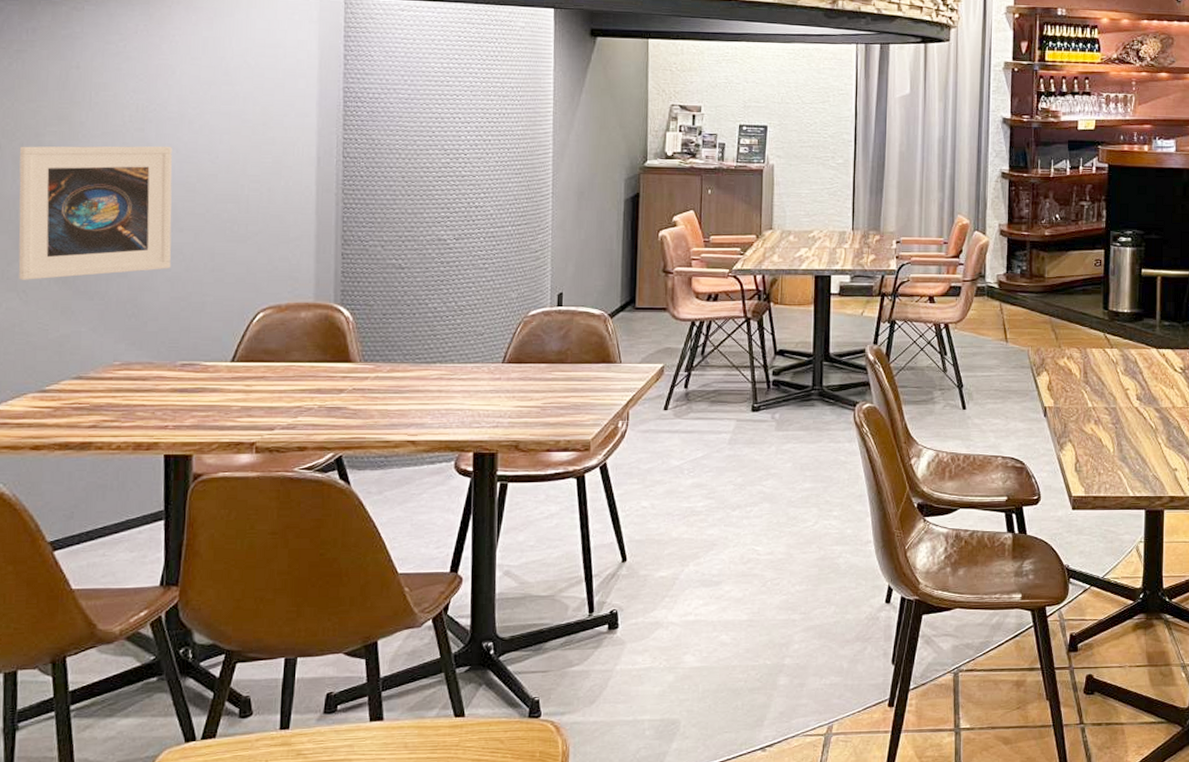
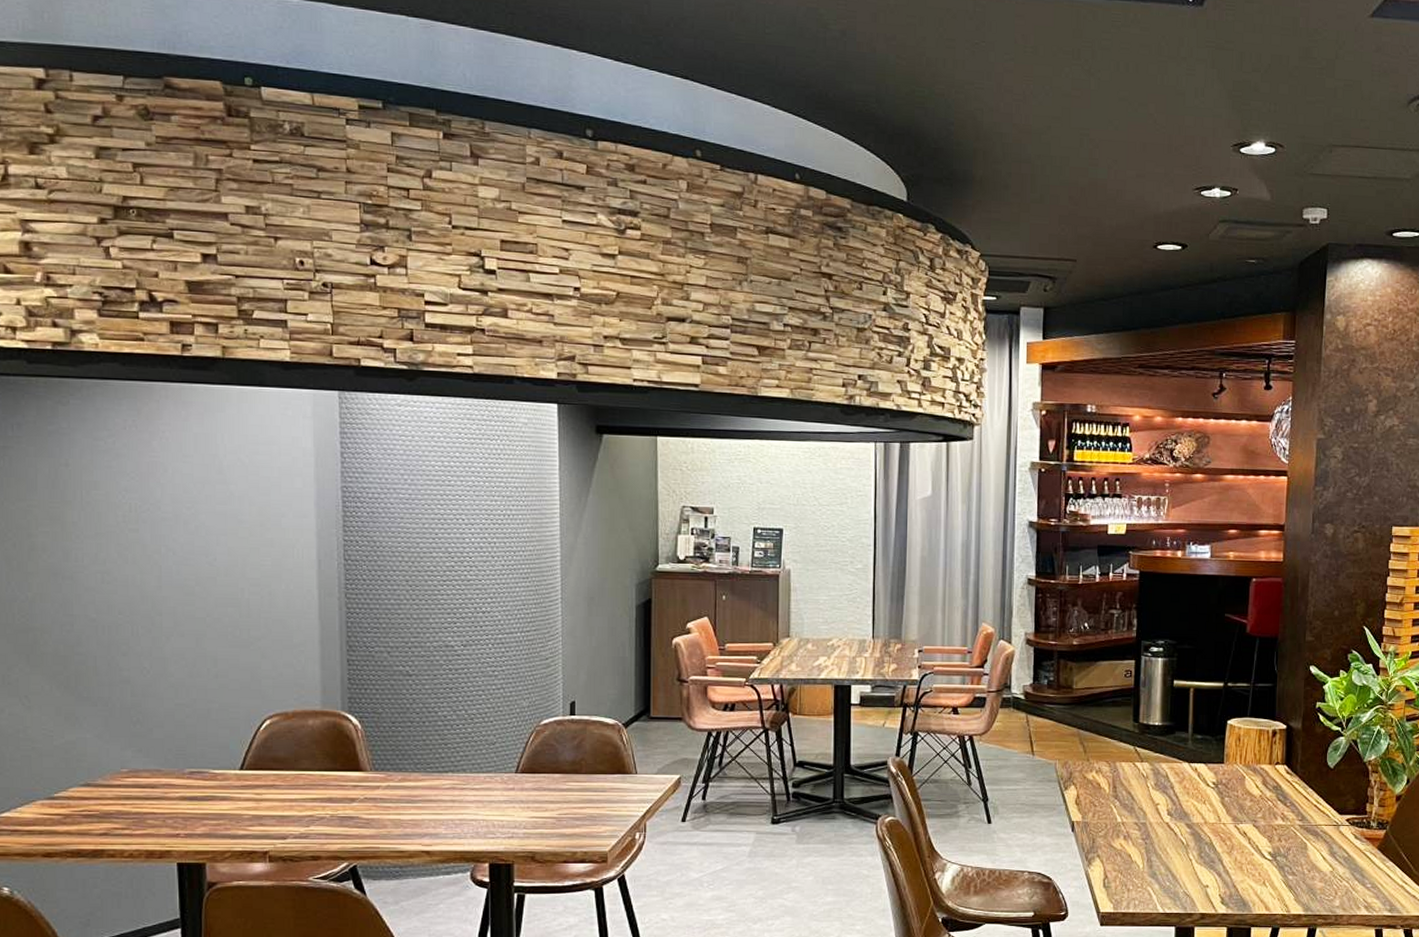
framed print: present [18,146,173,280] -> none [12,547,174,685]

